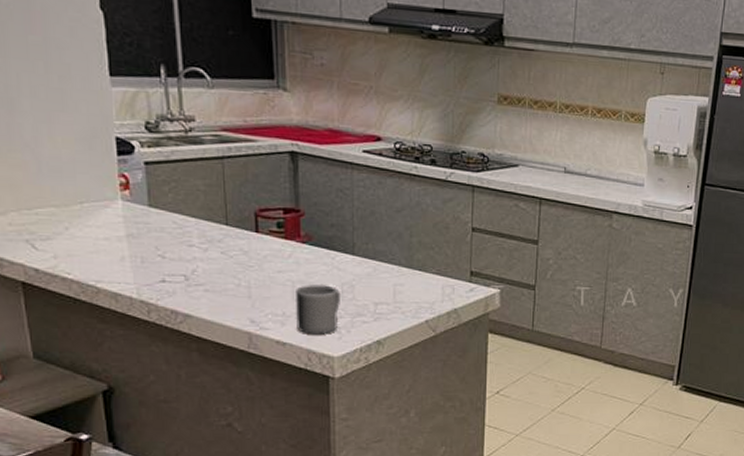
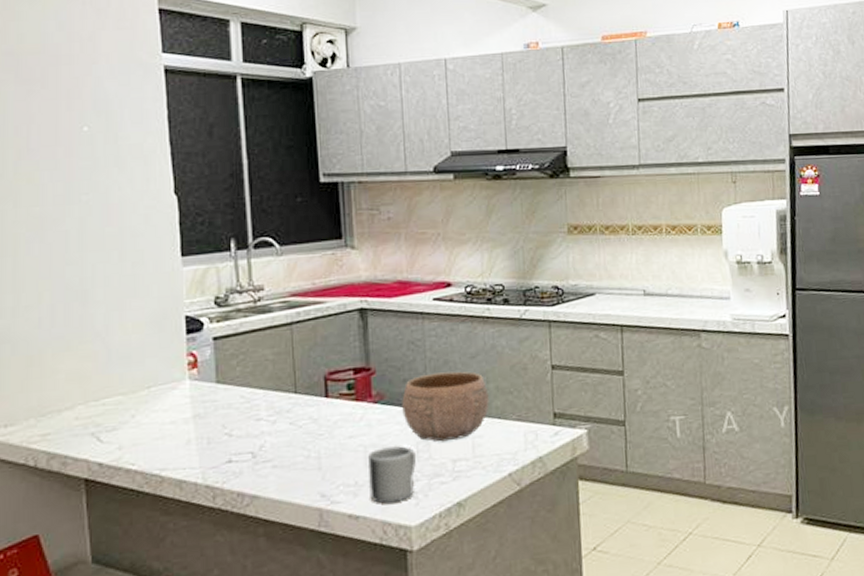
bowl: none [329,222,411,286] -> present [402,371,489,442]

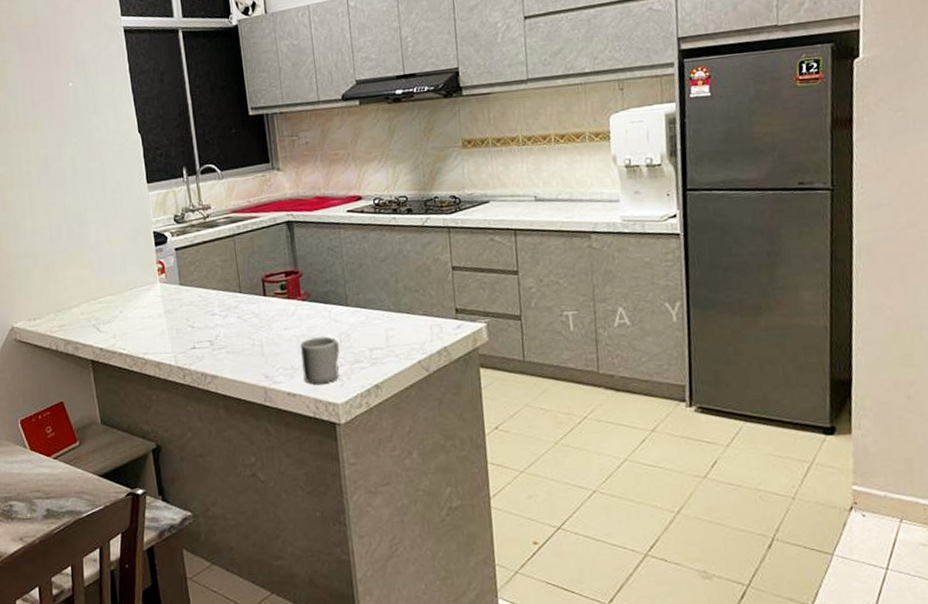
bowl: present [402,371,489,442] -> none [325,273,399,334]

